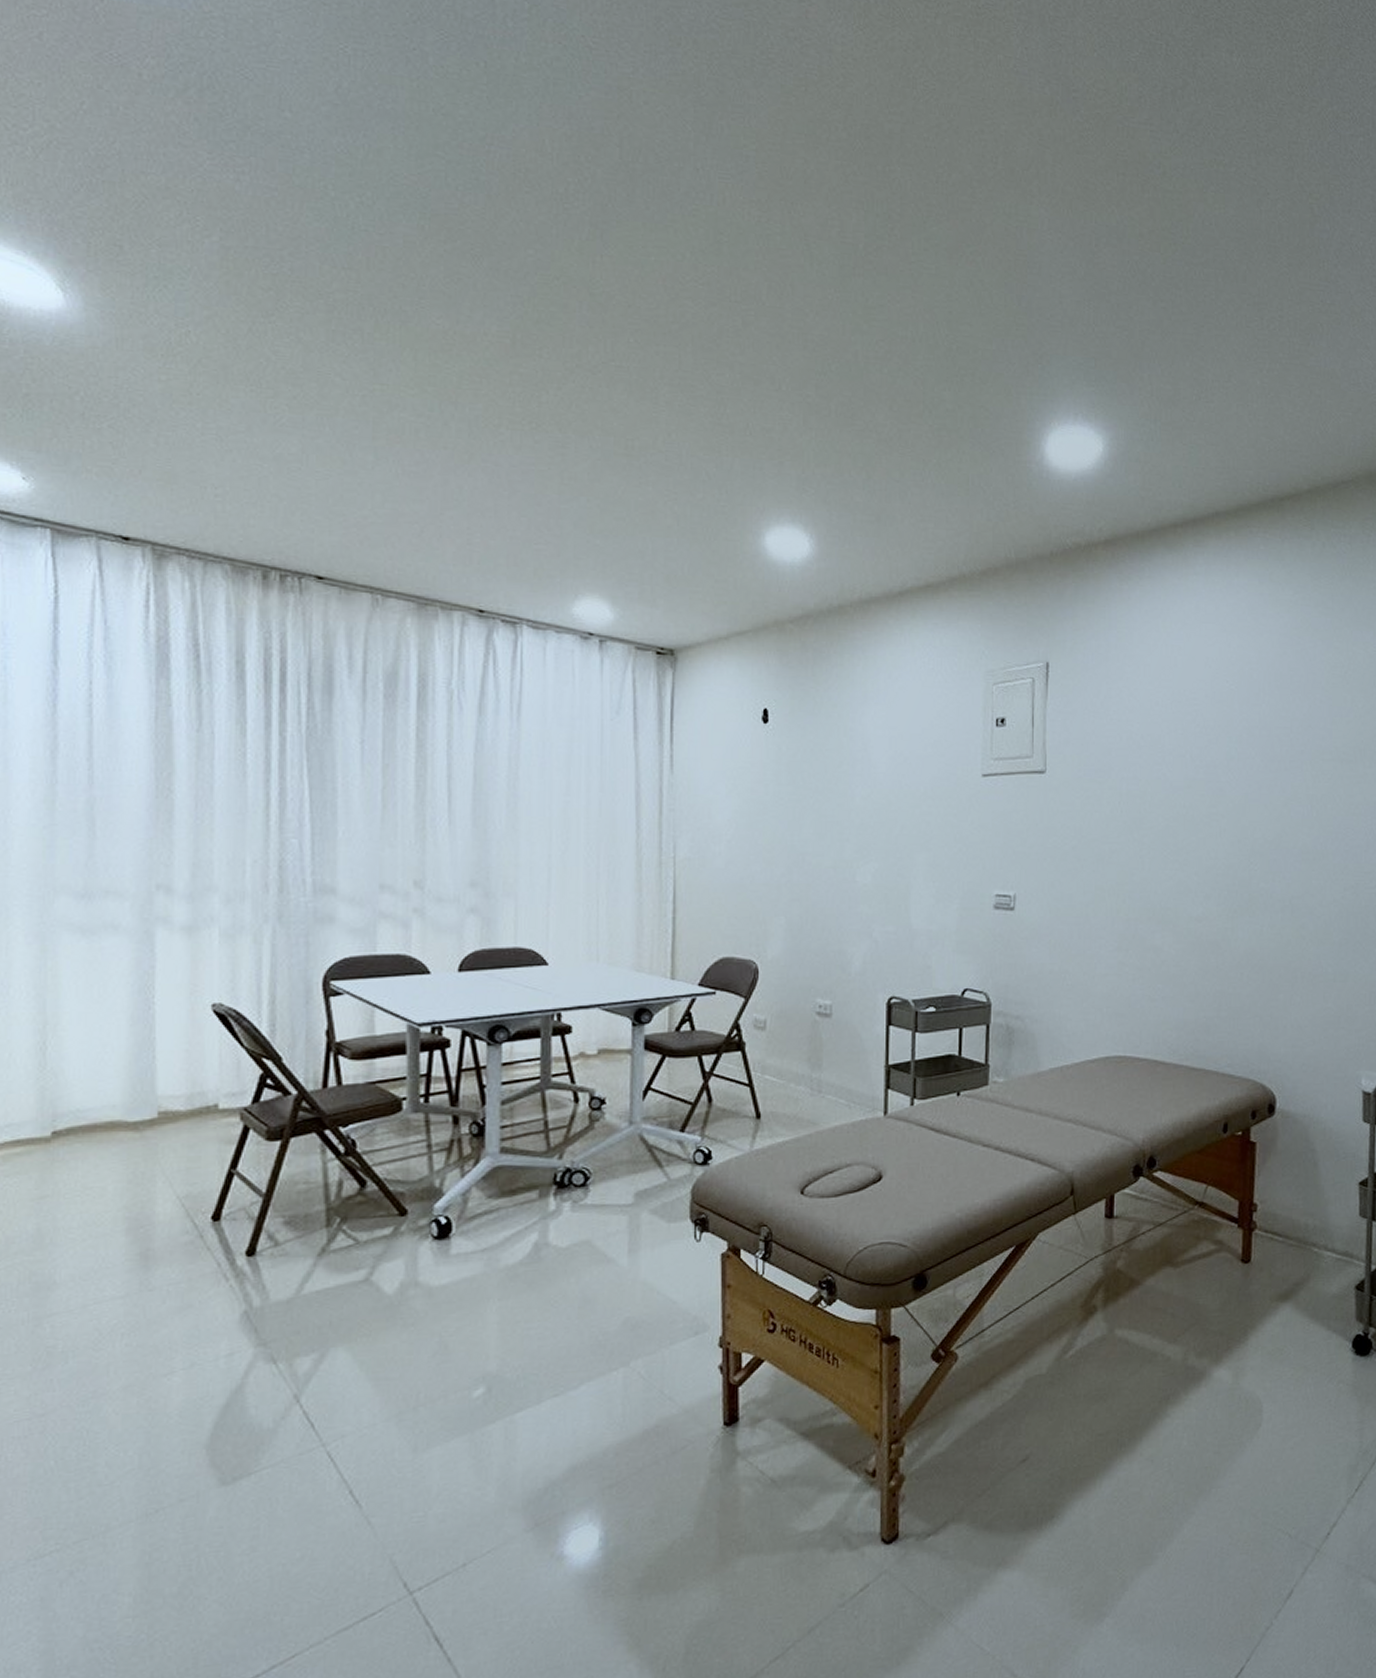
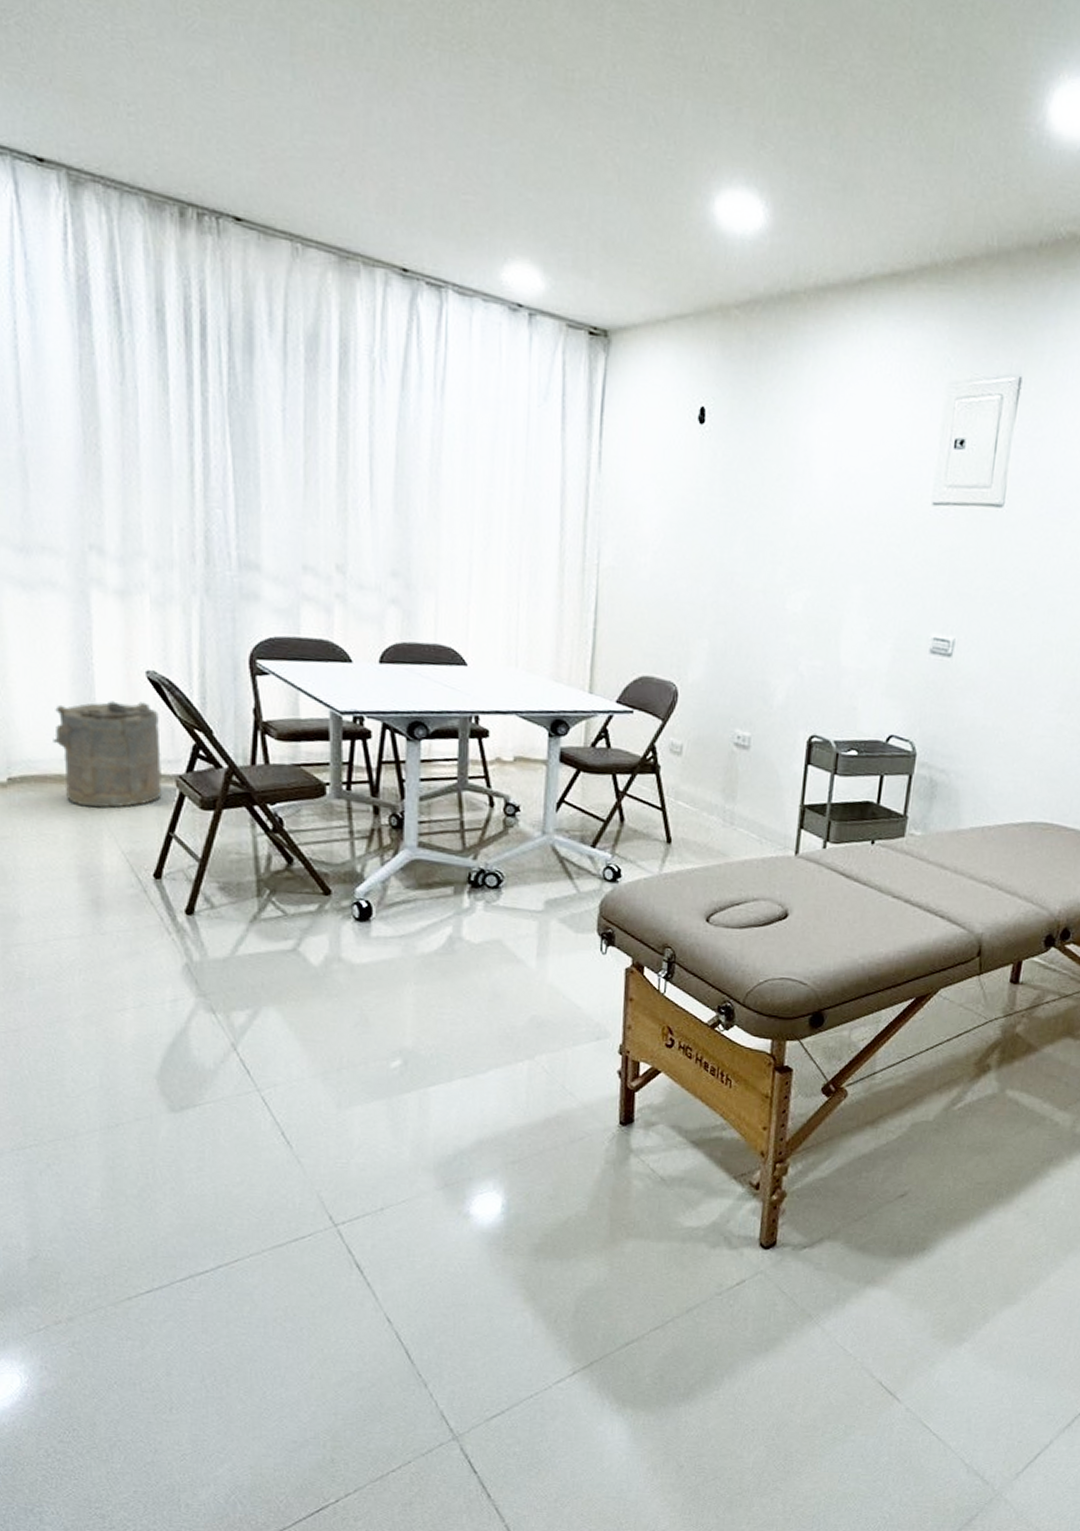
laundry hamper: none [106,1036,226,1153] -> present [53,701,162,808]

